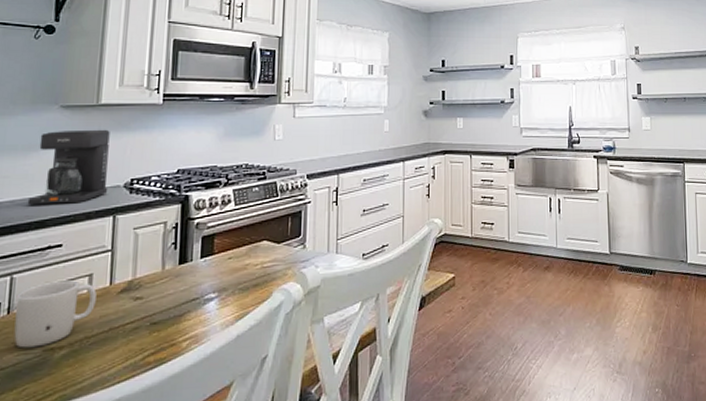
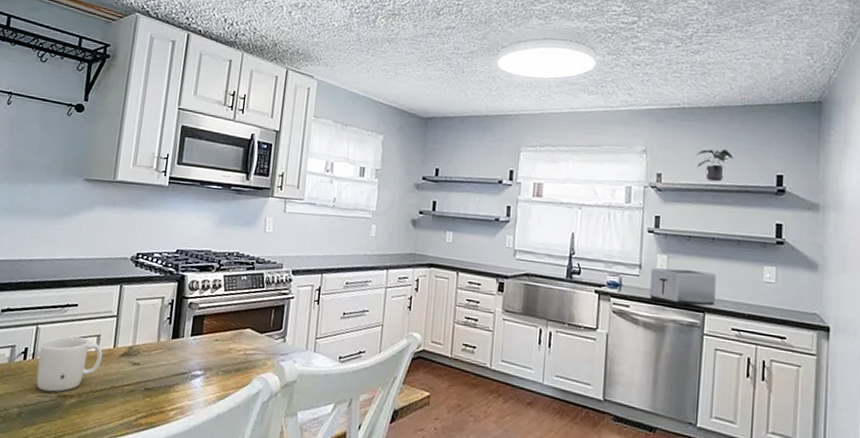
coffee maker: present [27,129,110,205] -> none [53,201,123,269]
toaster: none [638,127,692,160] -> present [649,268,716,306]
potted plant: none [665,21,693,50] -> present [696,149,733,182]

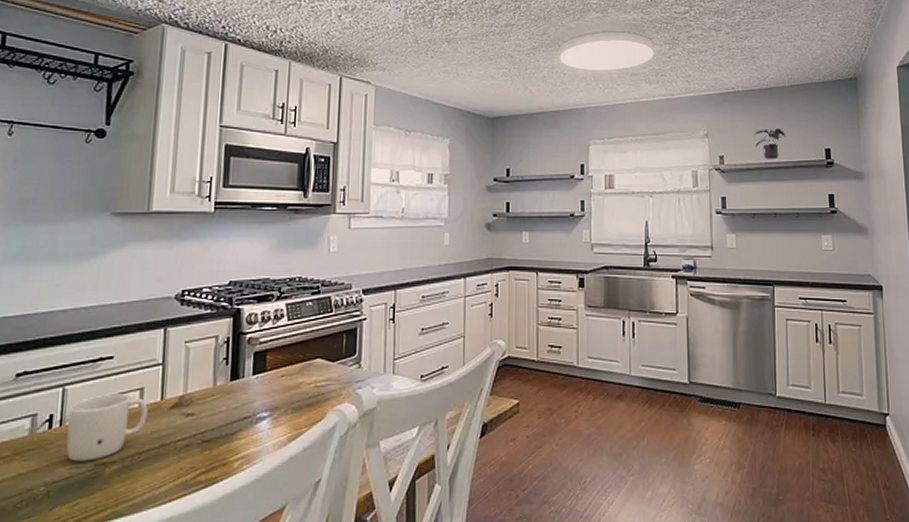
toaster: present [649,268,716,306] -> none [722,245,783,282]

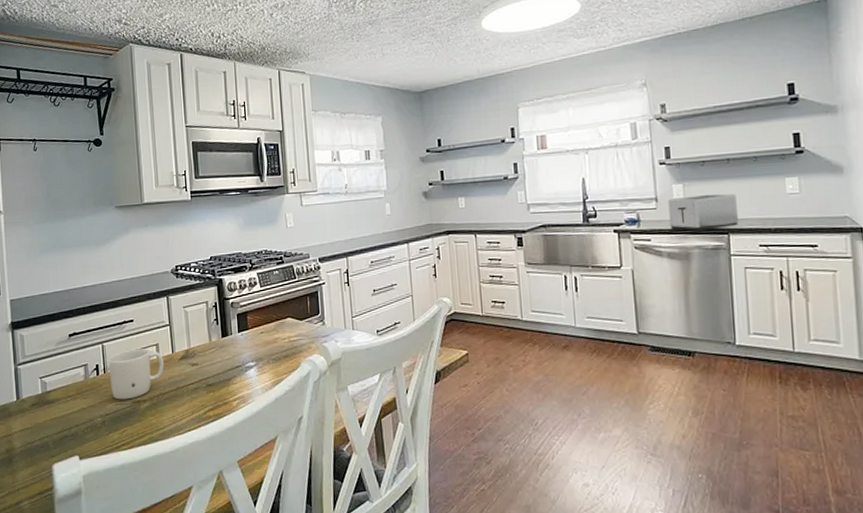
toaster: none [722,245,783,282] -> present [668,194,739,232]
potted plant: present [753,127,786,160] -> none [699,67,738,103]

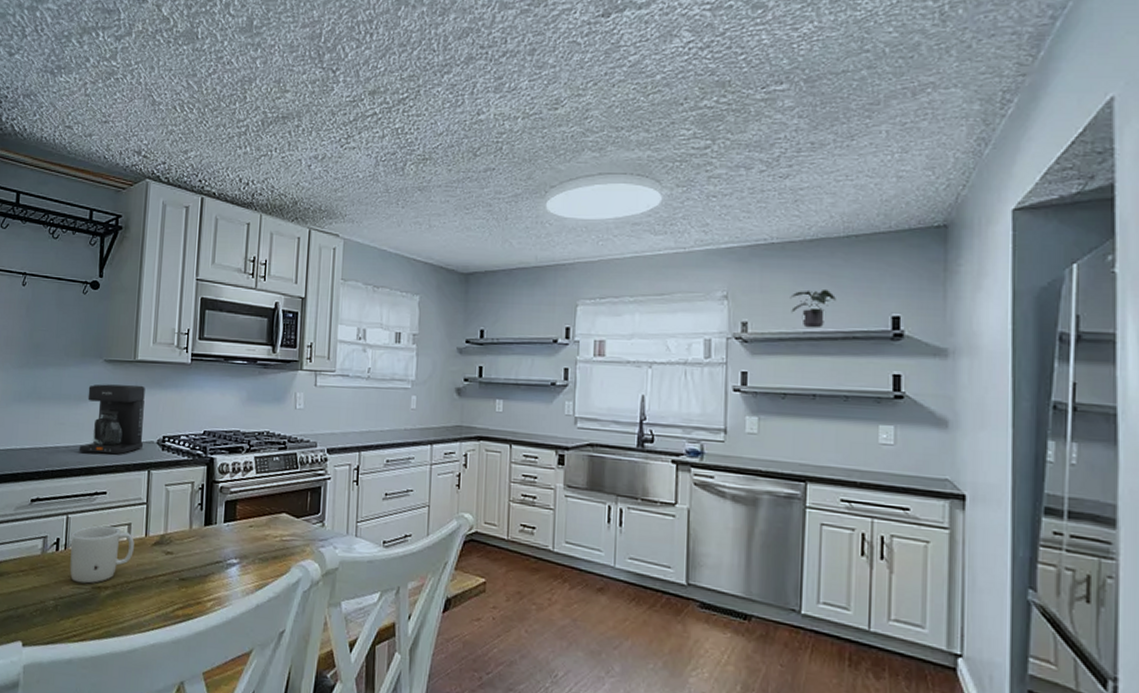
coffee maker: none [104,224,159,288] -> present [78,384,145,455]
toaster: present [668,194,739,232] -> none [738,432,820,475]
potted plant: none [699,67,738,103] -> present [790,289,836,329]

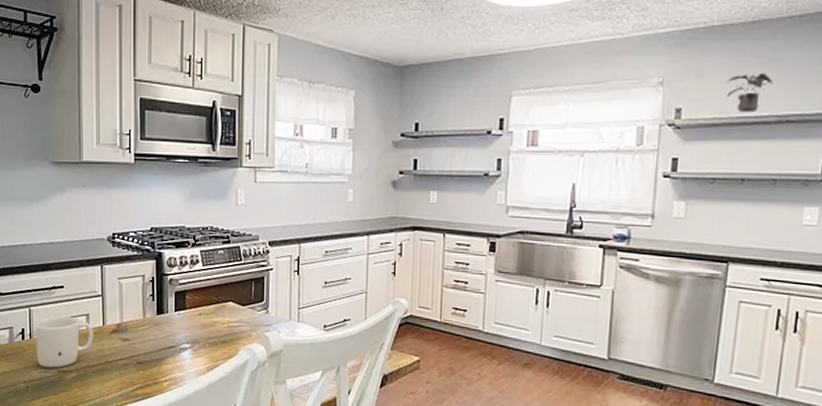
coffee maker: present [78,384,145,455] -> none [34,185,94,252]

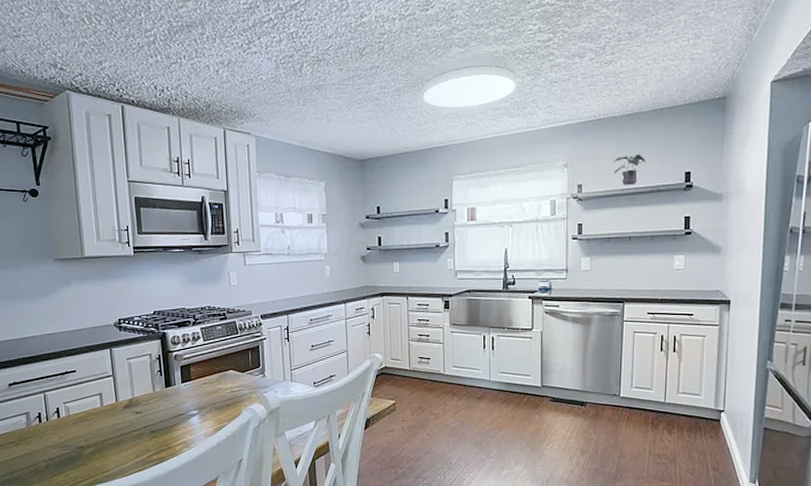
mug: present [34,316,93,368] -> none [50,398,108,446]

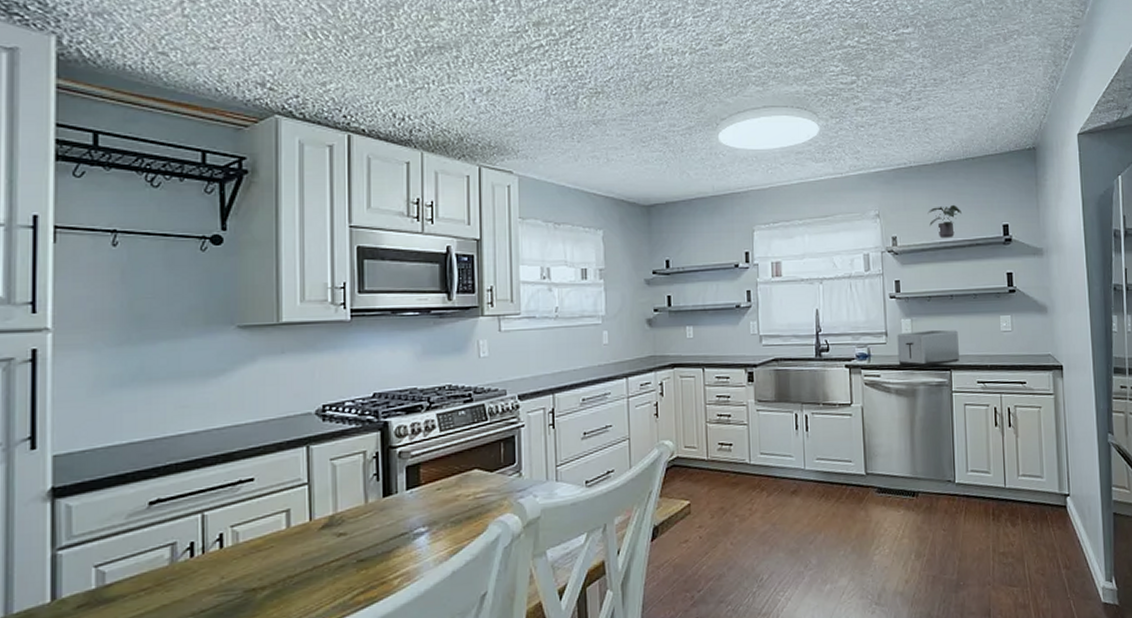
toaster: none [576,267,634,300] -> present [897,329,960,368]

